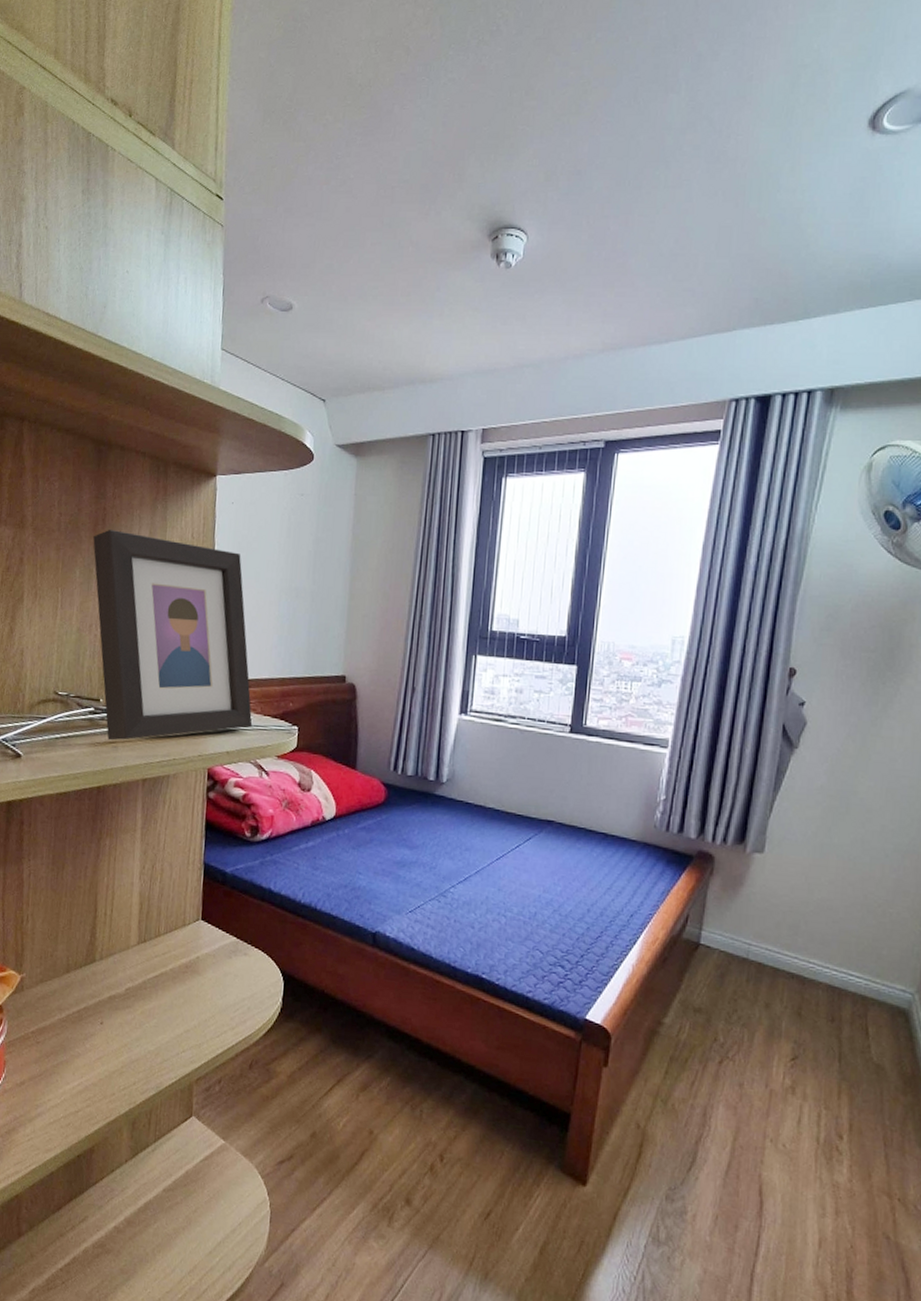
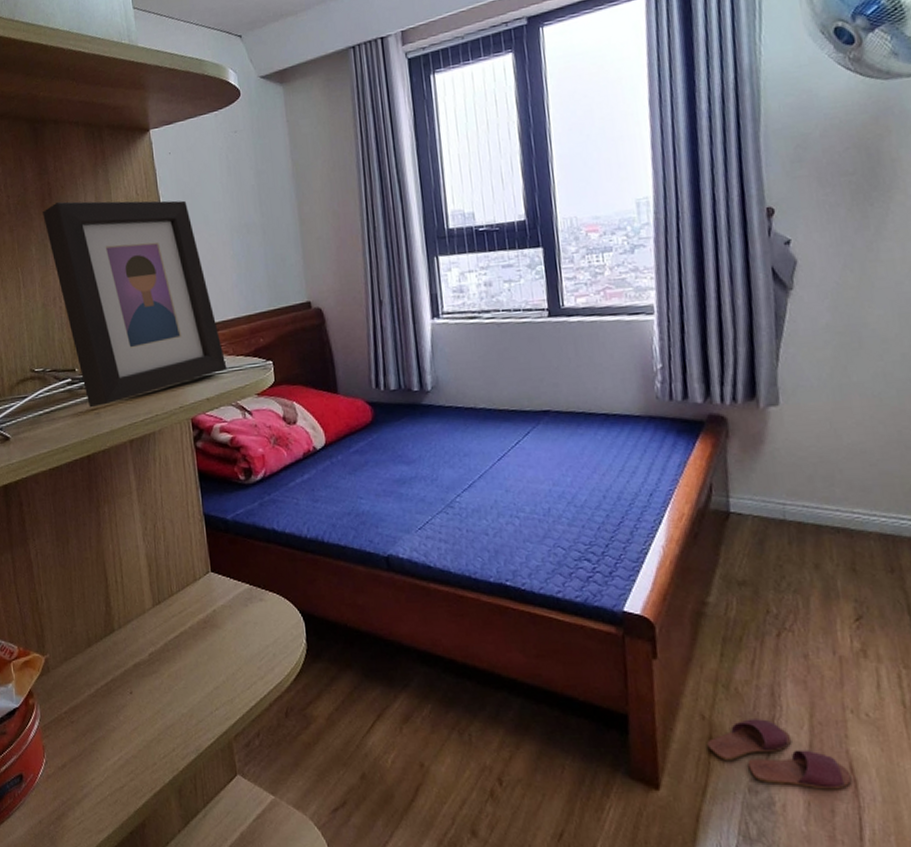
slippers: none [636,1134,759,1209] -> present [706,719,852,790]

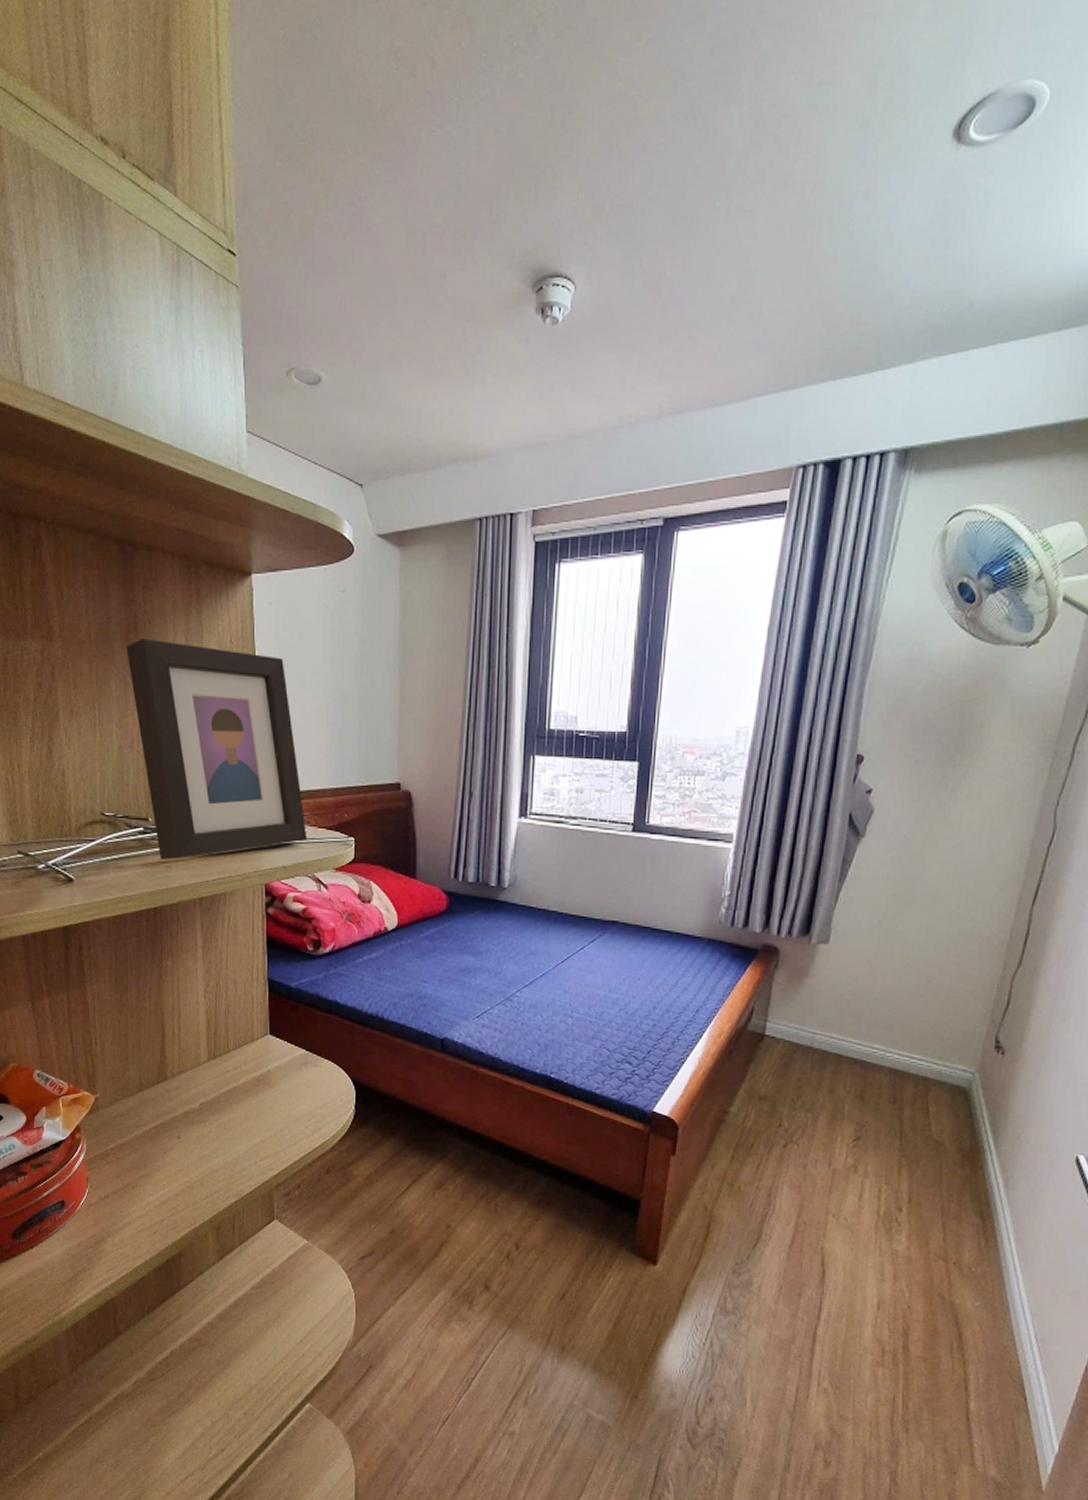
slippers: present [706,719,852,790] -> none [704,1214,821,1278]

